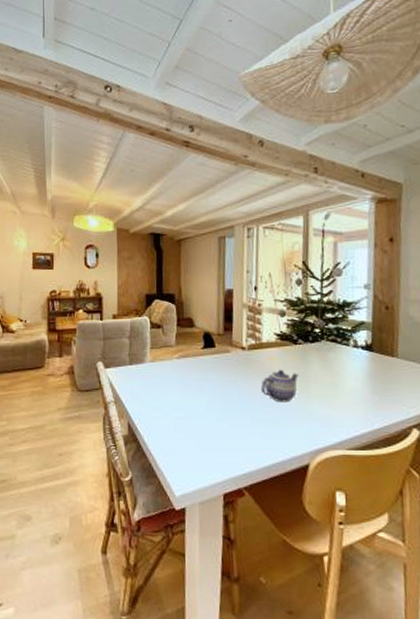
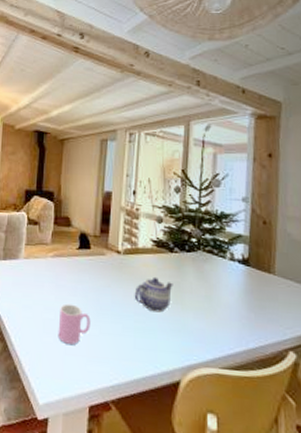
cup: none [188,402,220,439] -> present [58,303,91,344]

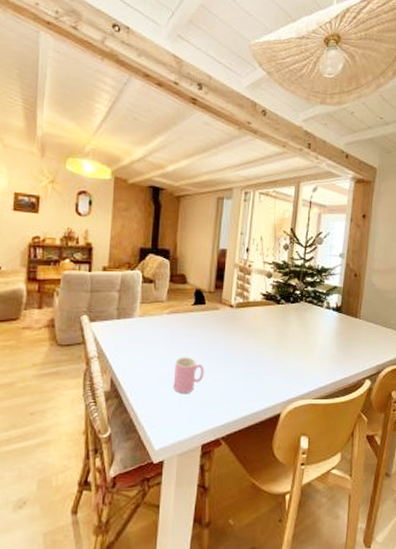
teapot: present [134,276,173,313] -> none [244,326,279,358]

